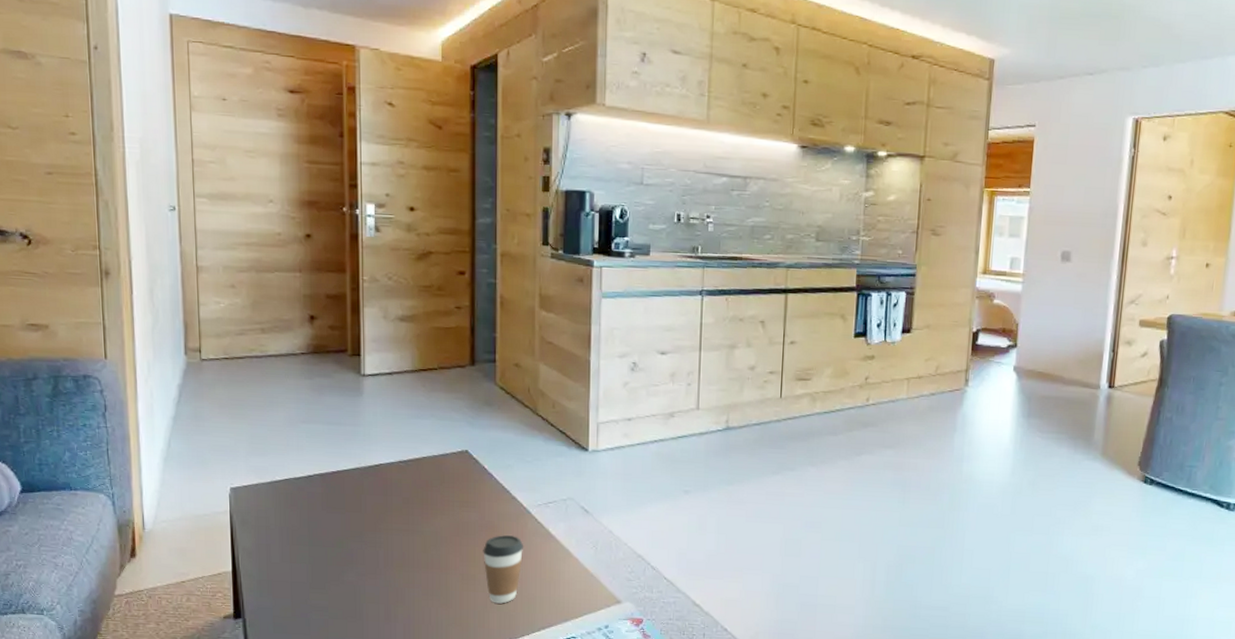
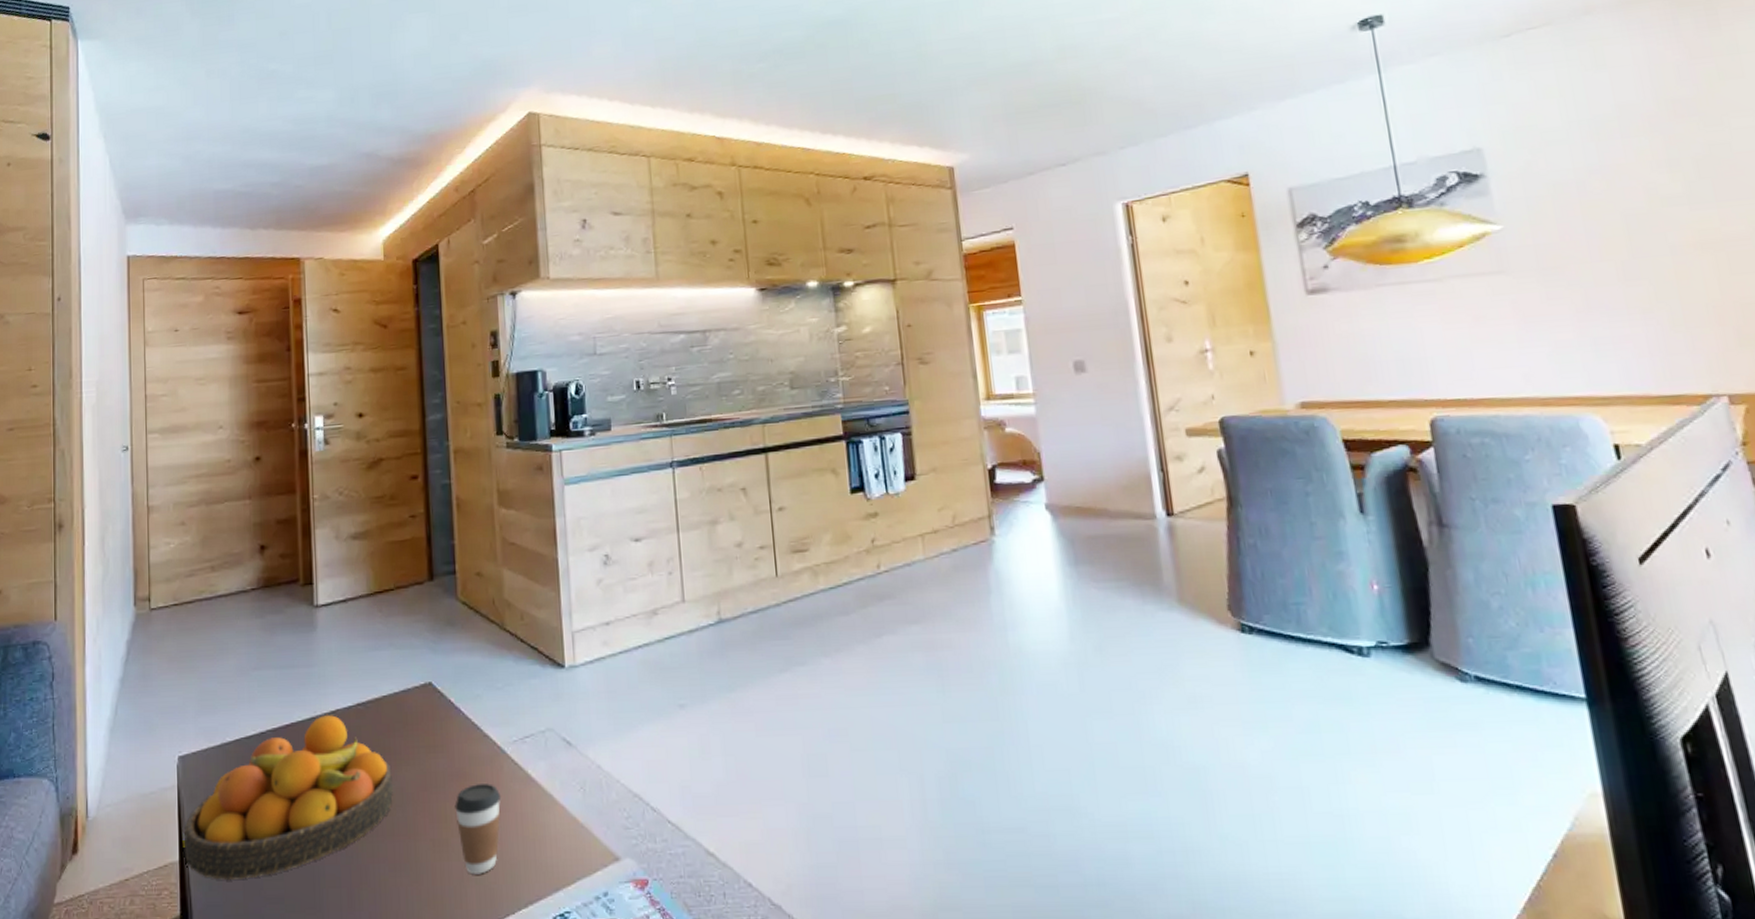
fruit bowl: none [236,466,428,590] -> present [183,714,393,881]

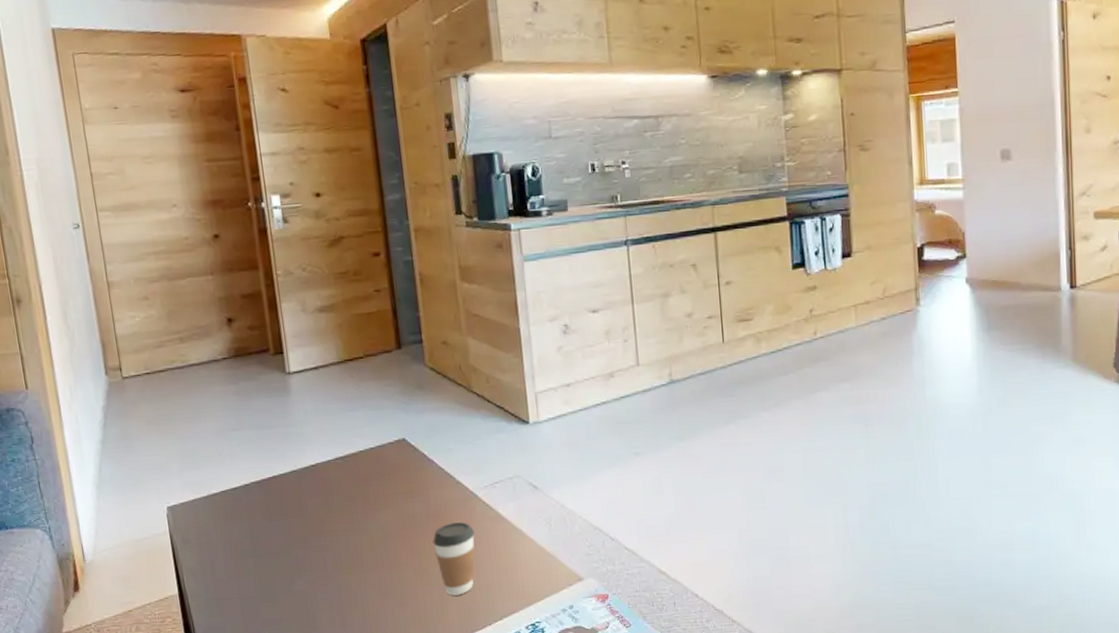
fruit bowl: present [183,714,393,881] -> none [180,467,375,608]

